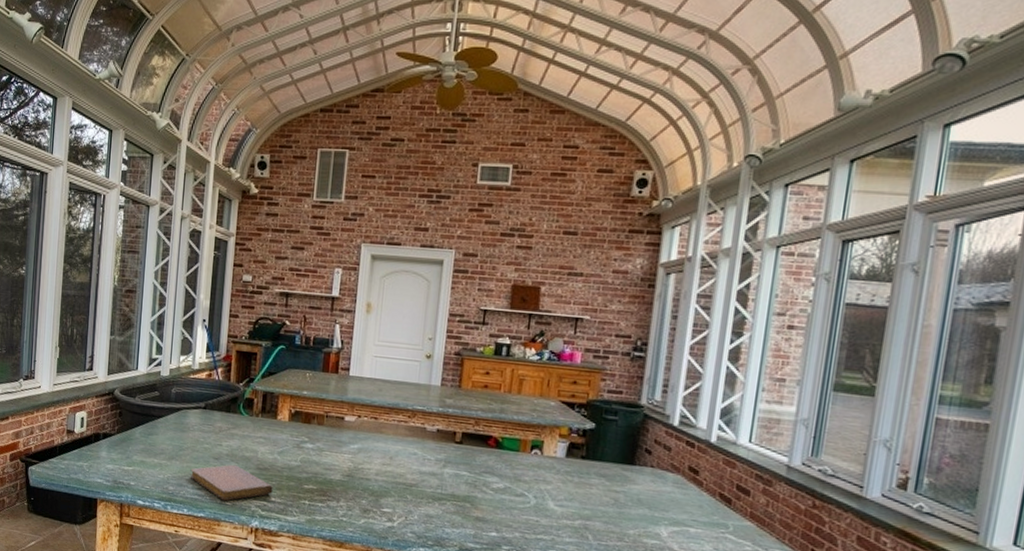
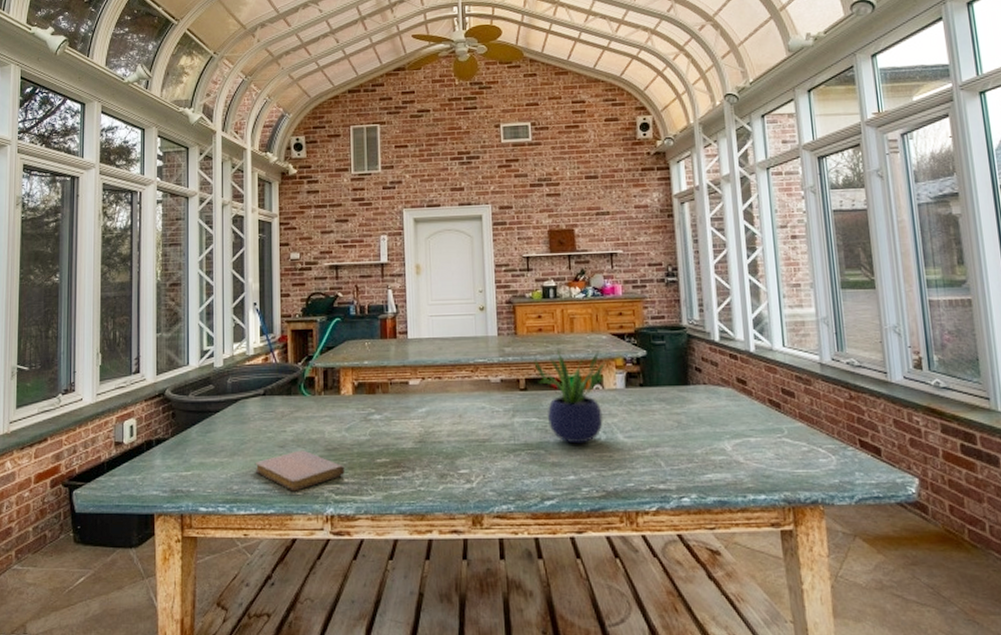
potted plant: none [474,409,549,504] -> present [534,350,605,444]

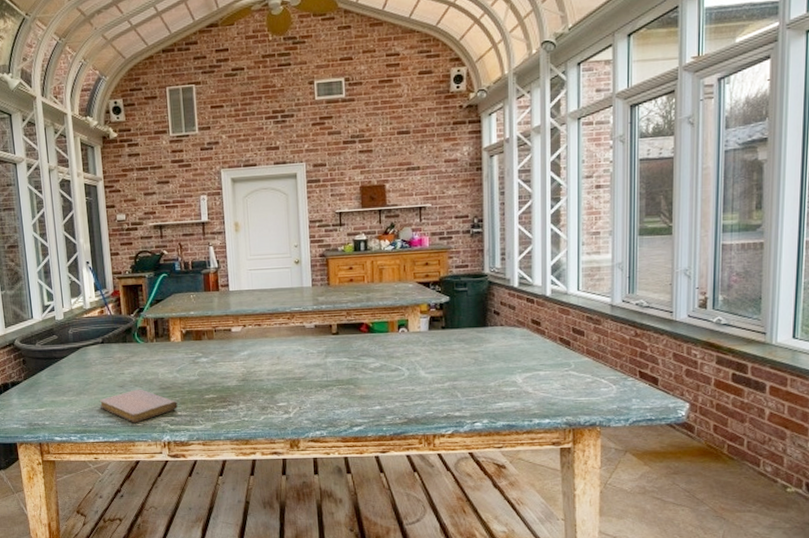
potted plant: present [534,350,605,444] -> none [345,298,411,379]

